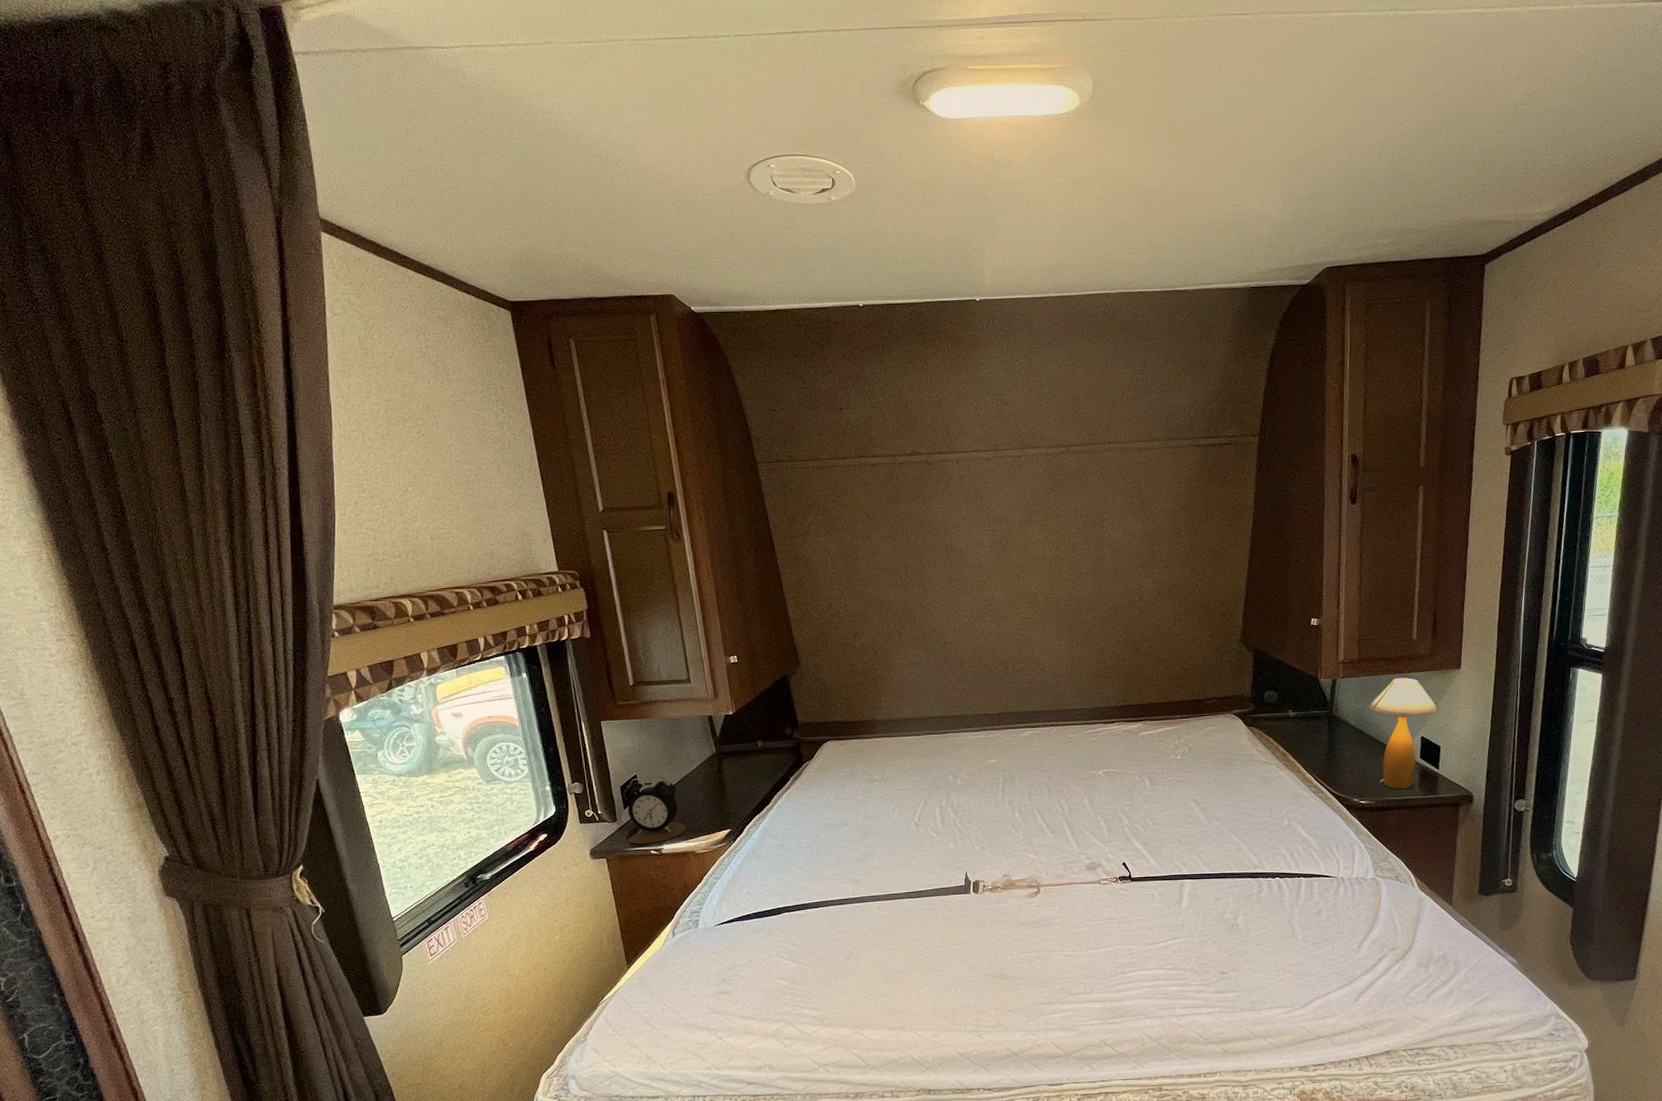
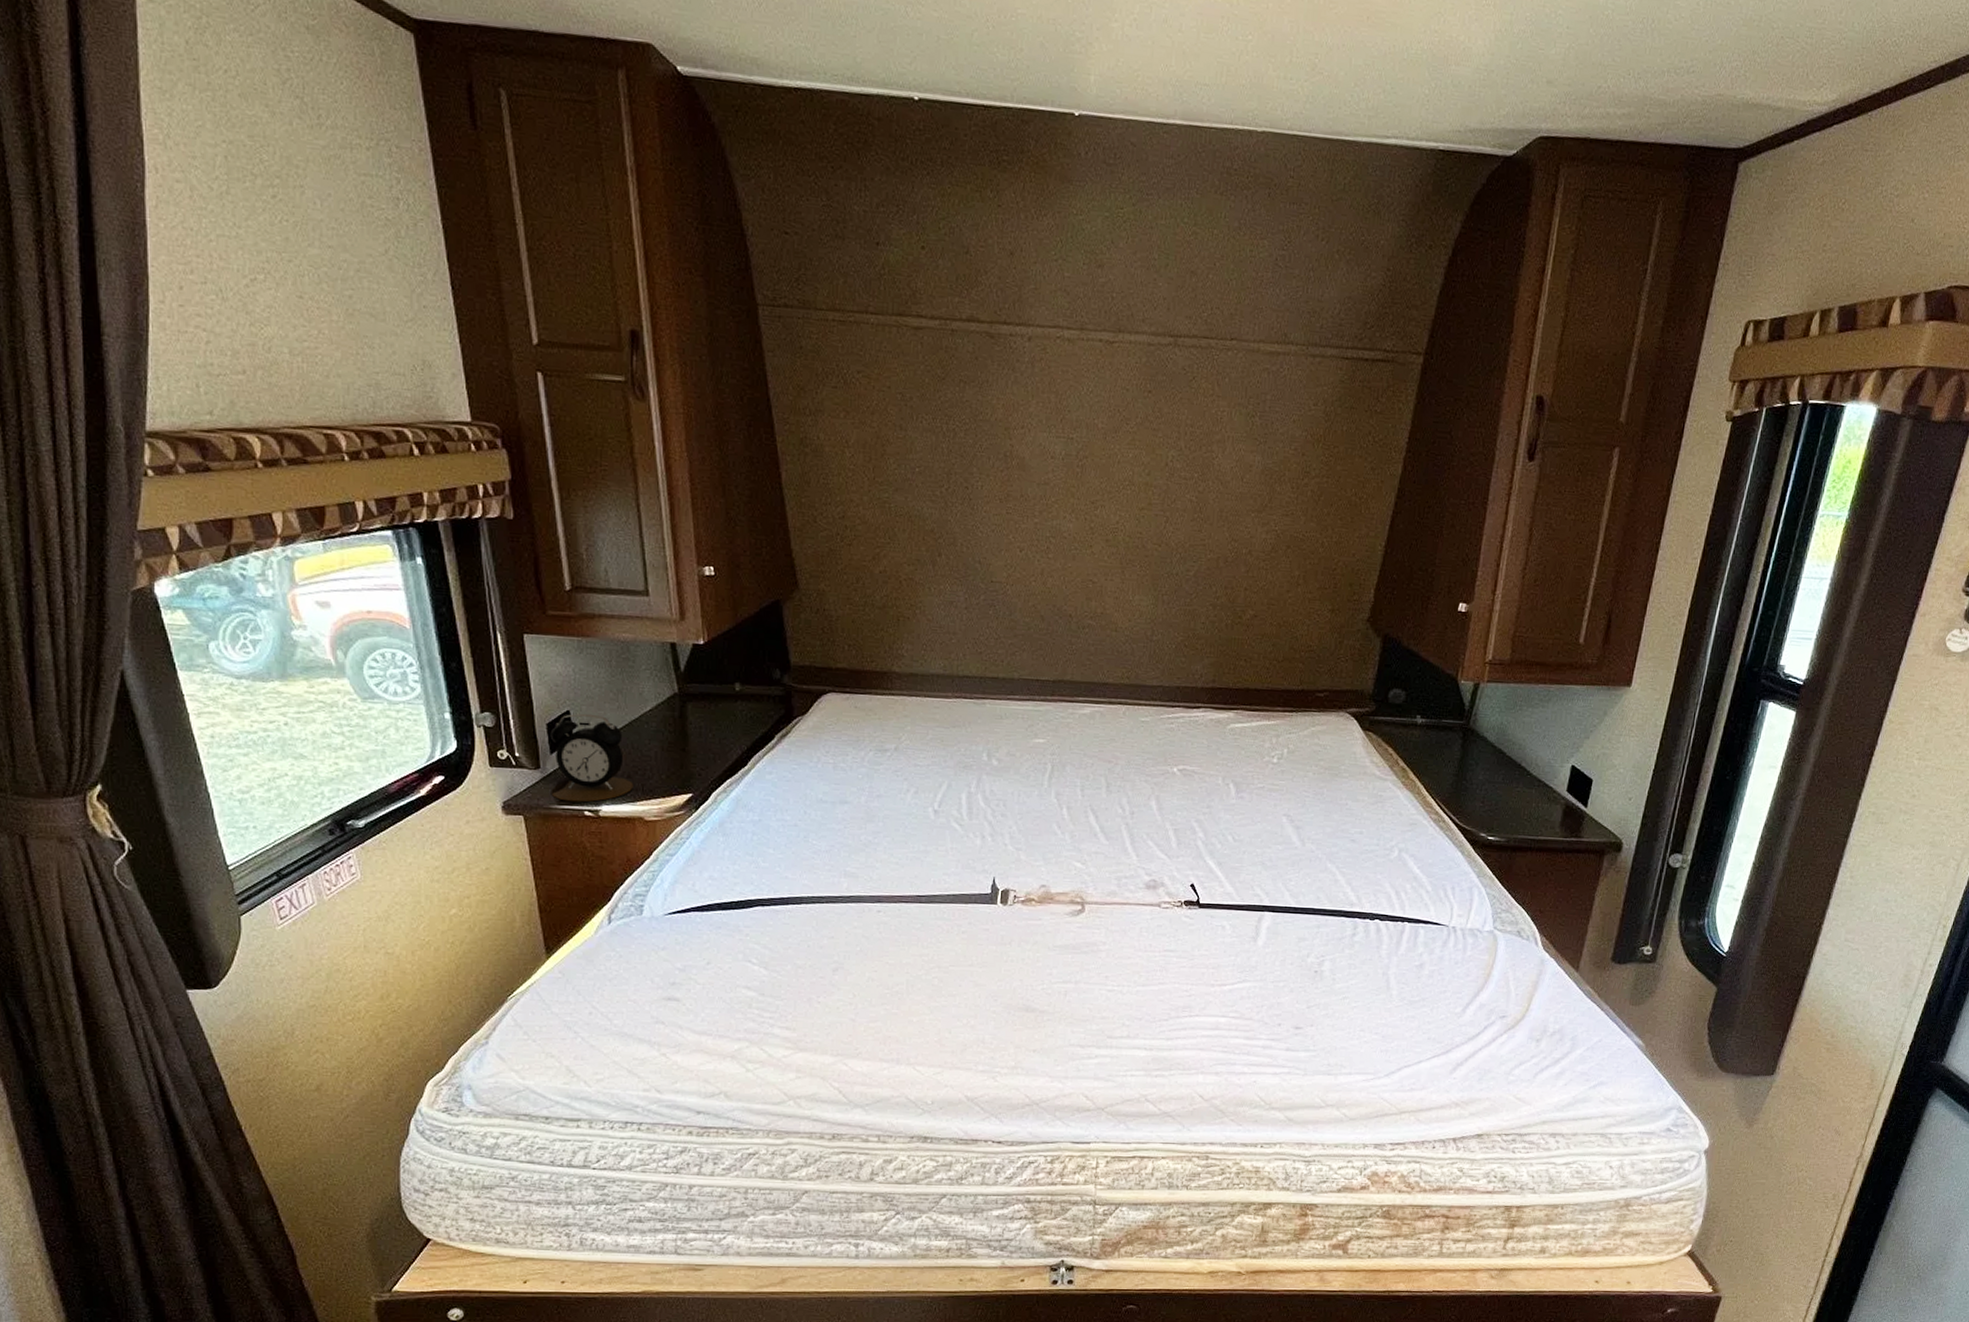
table lamp: present [1368,670,1440,790] -> none [1513,681,1599,828]

